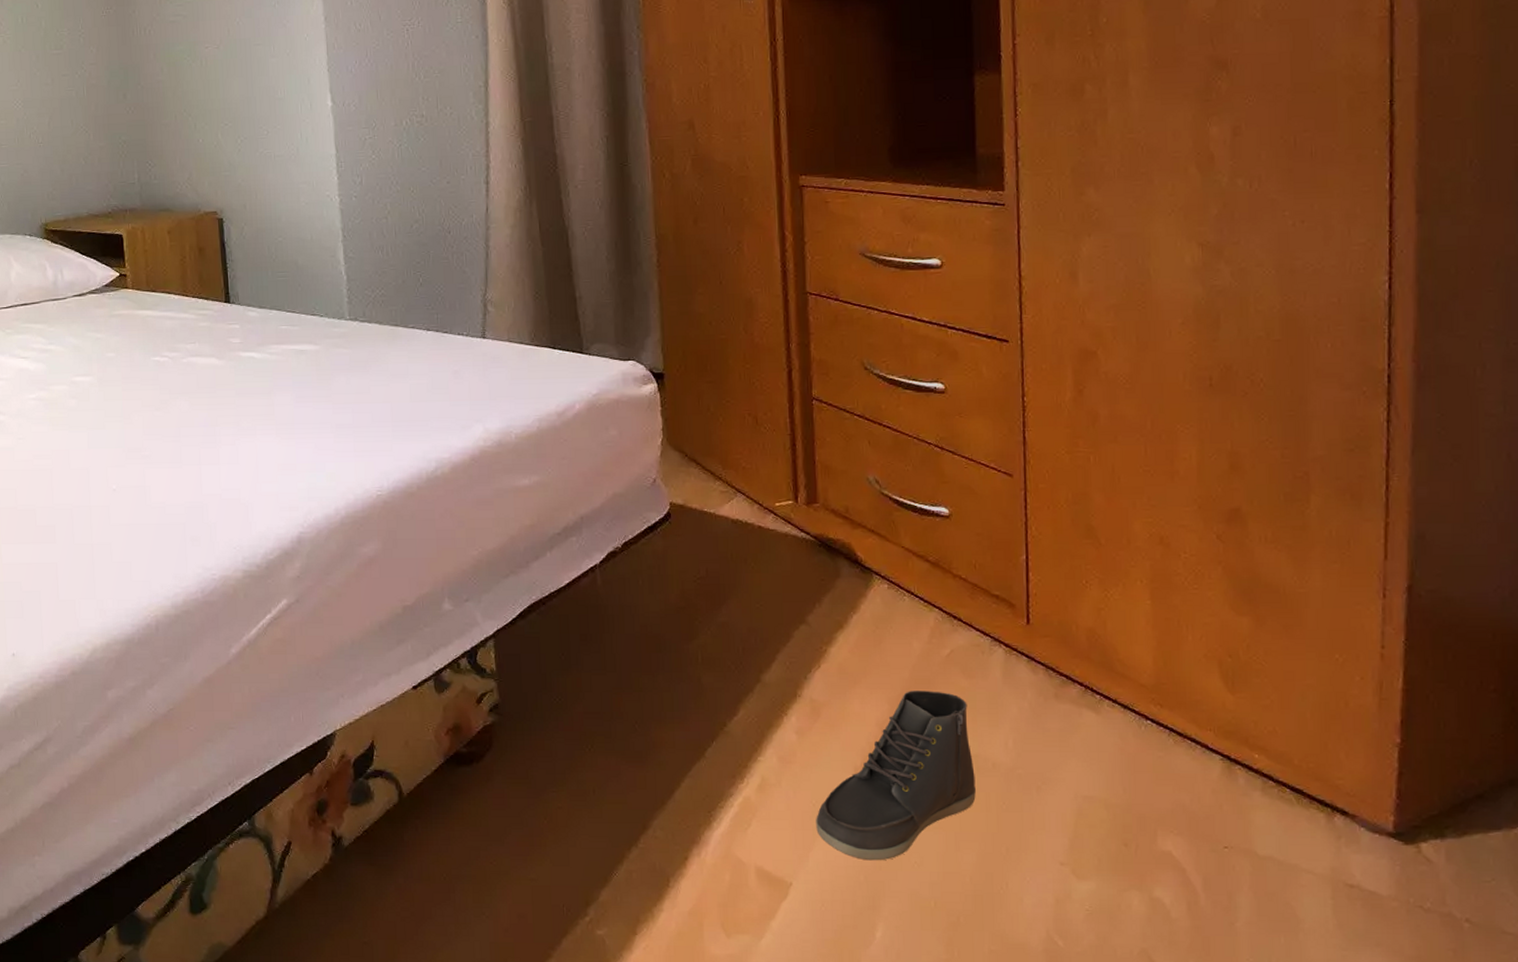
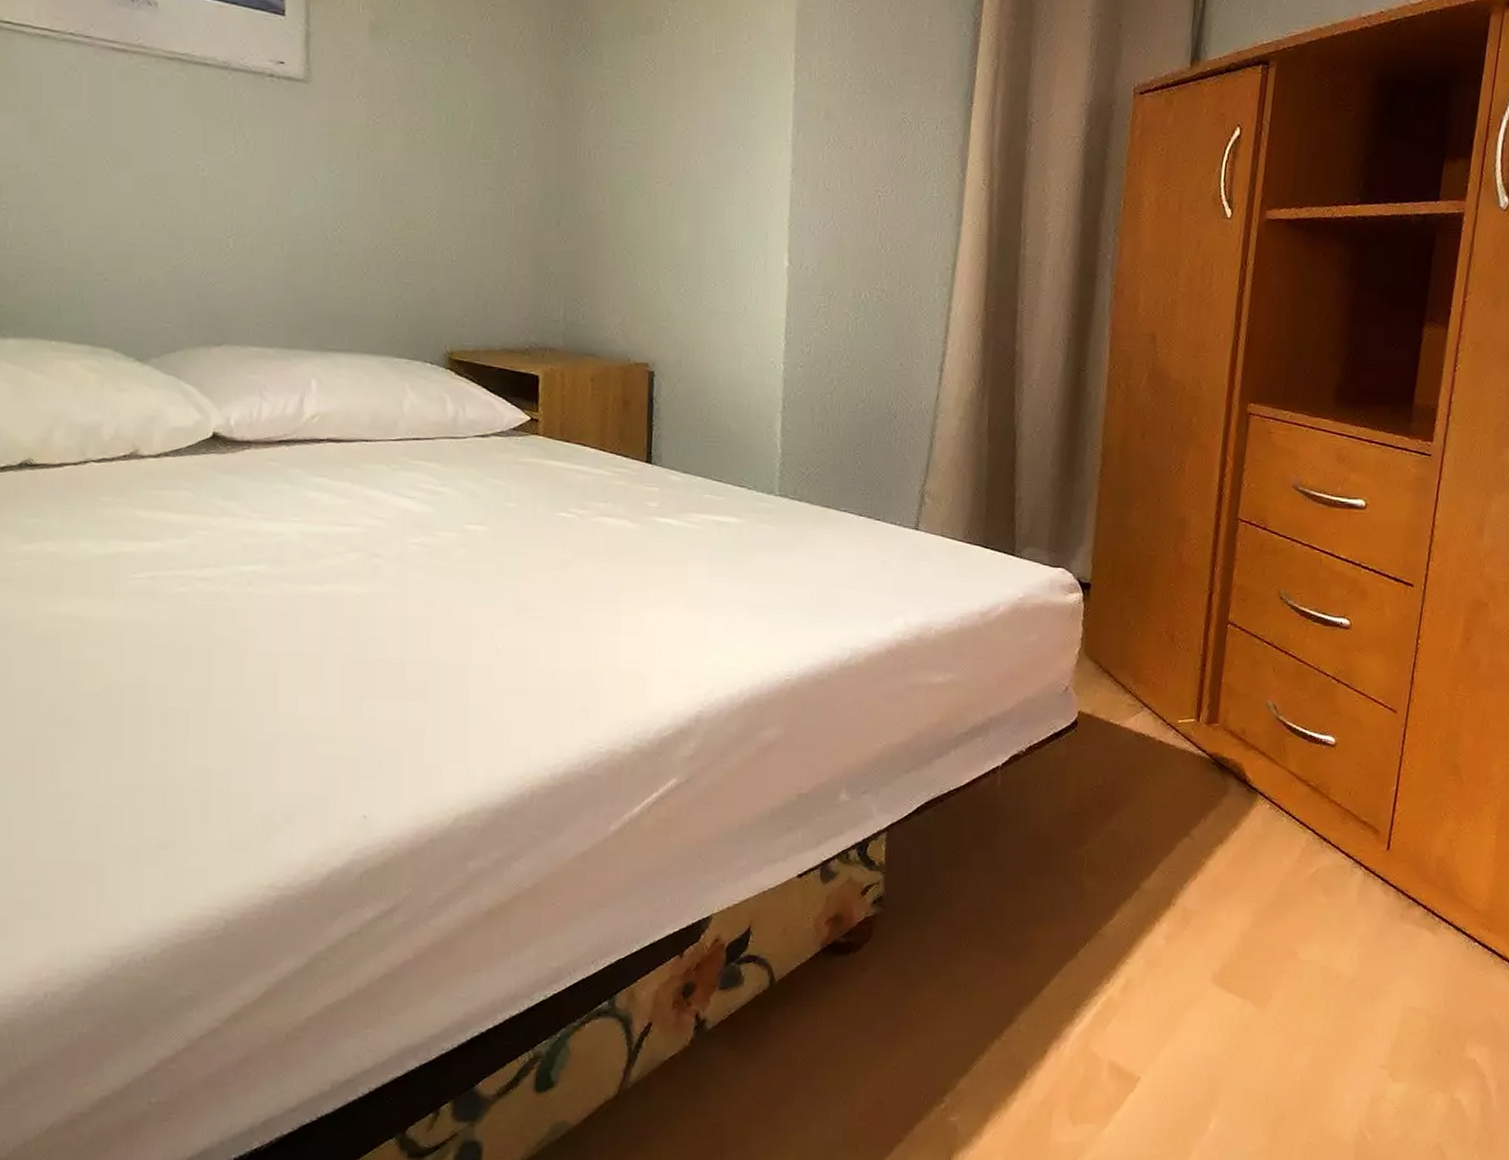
sneaker: present [816,691,976,861] -> none [1170,905,1323,1060]

